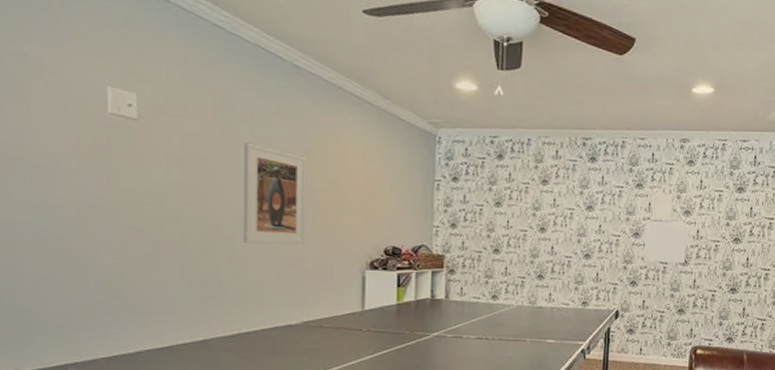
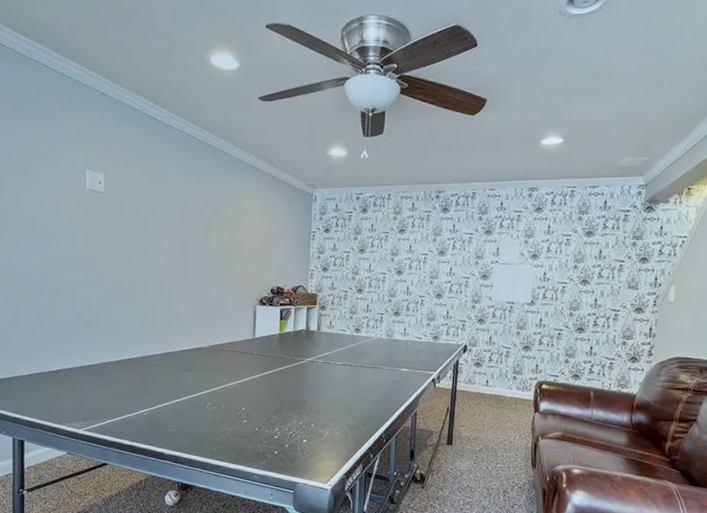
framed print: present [242,142,307,245] -> none [170,206,216,285]

